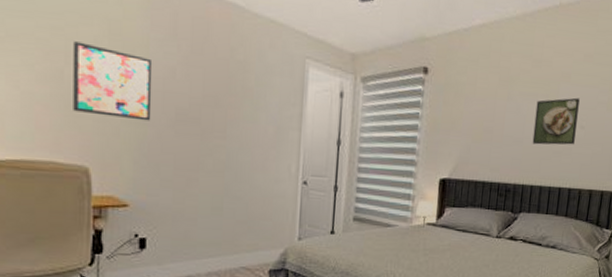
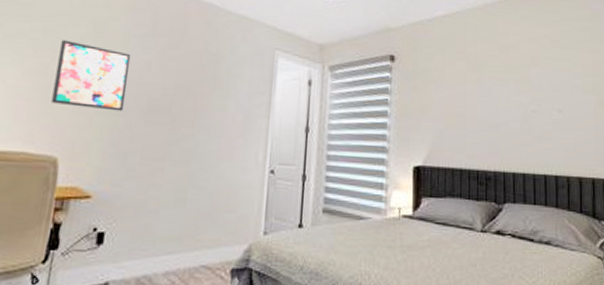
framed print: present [532,97,580,145] -> none [508,81,554,130]

